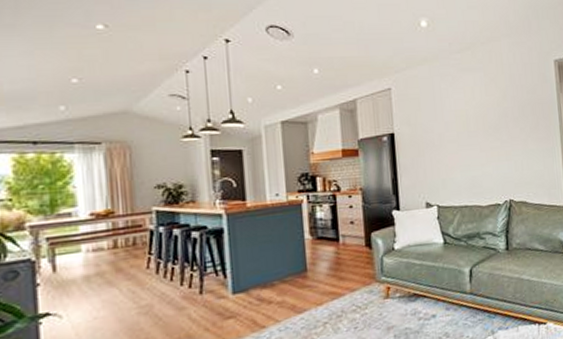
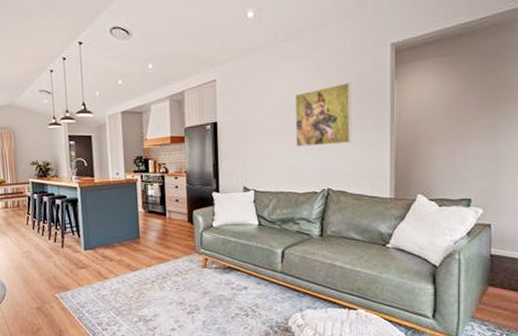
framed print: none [472,94,528,158] -> present [294,81,352,147]

